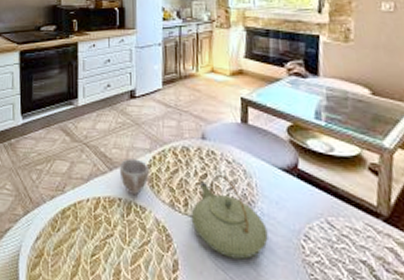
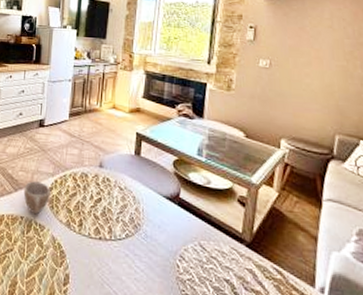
teapot: present [191,174,268,260] -> none [84,199,149,276]

